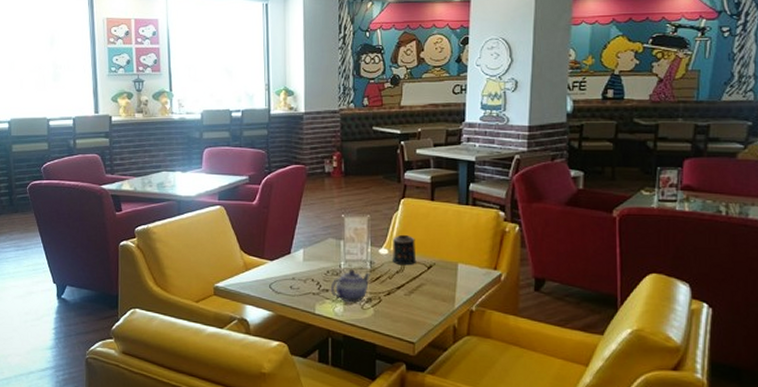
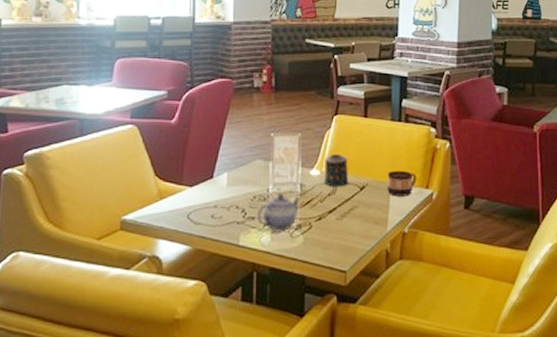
cup: none [454,251,484,277] -> present [387,170,416,197]

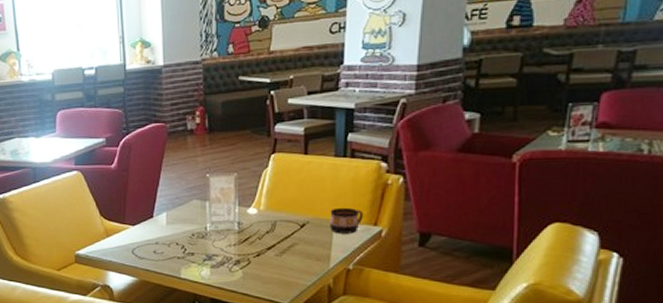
teapot: present [256,193,301,231] -> none [196,231,238,266]
candle: present [323,153,349,187] -> none [261,192,288,225]

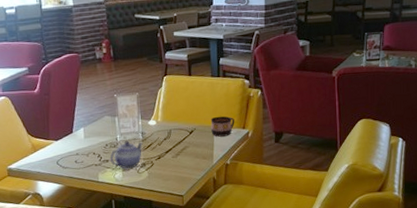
teapot: none [196,231,238,266] -> present [110,141,143,169]

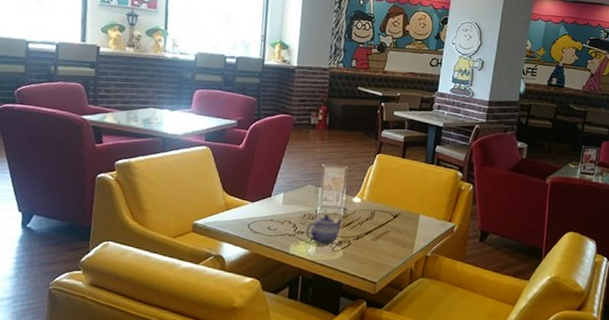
cup: present [210,116,235,137] -> none [416,204,442,227]

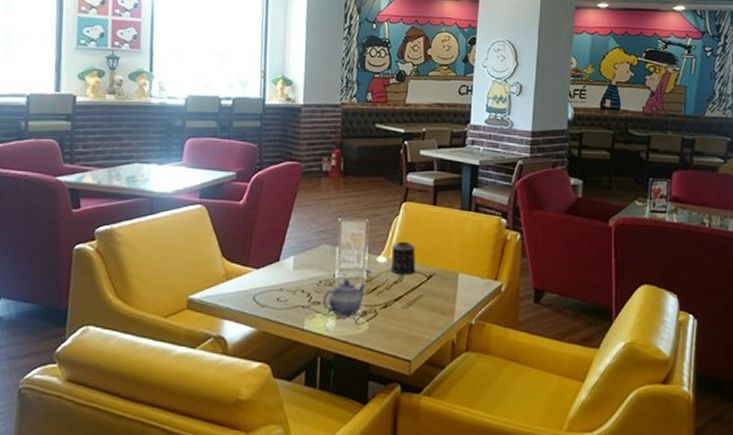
candle: none [363,186,386,214] -> present [390,241,416,275]

